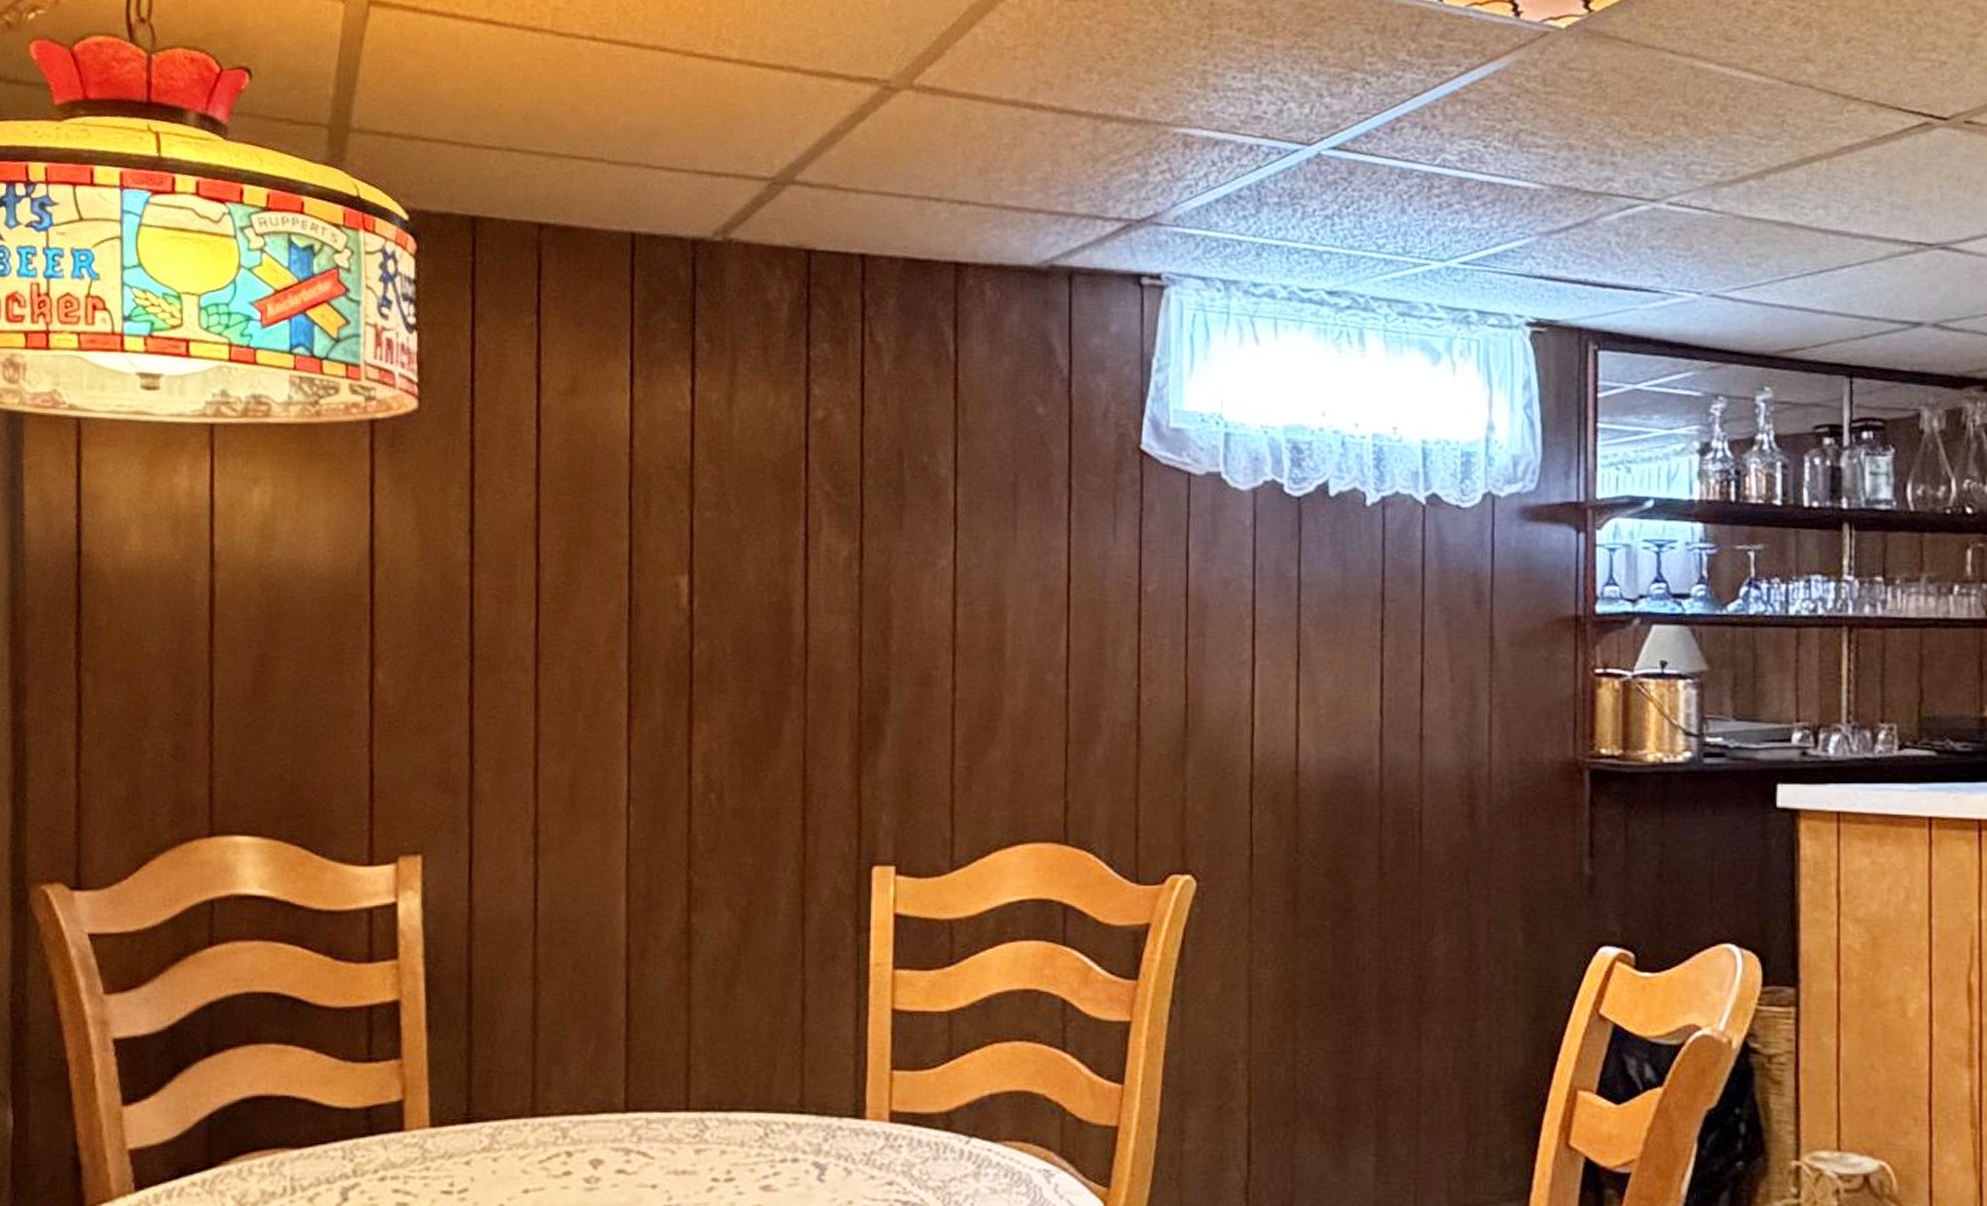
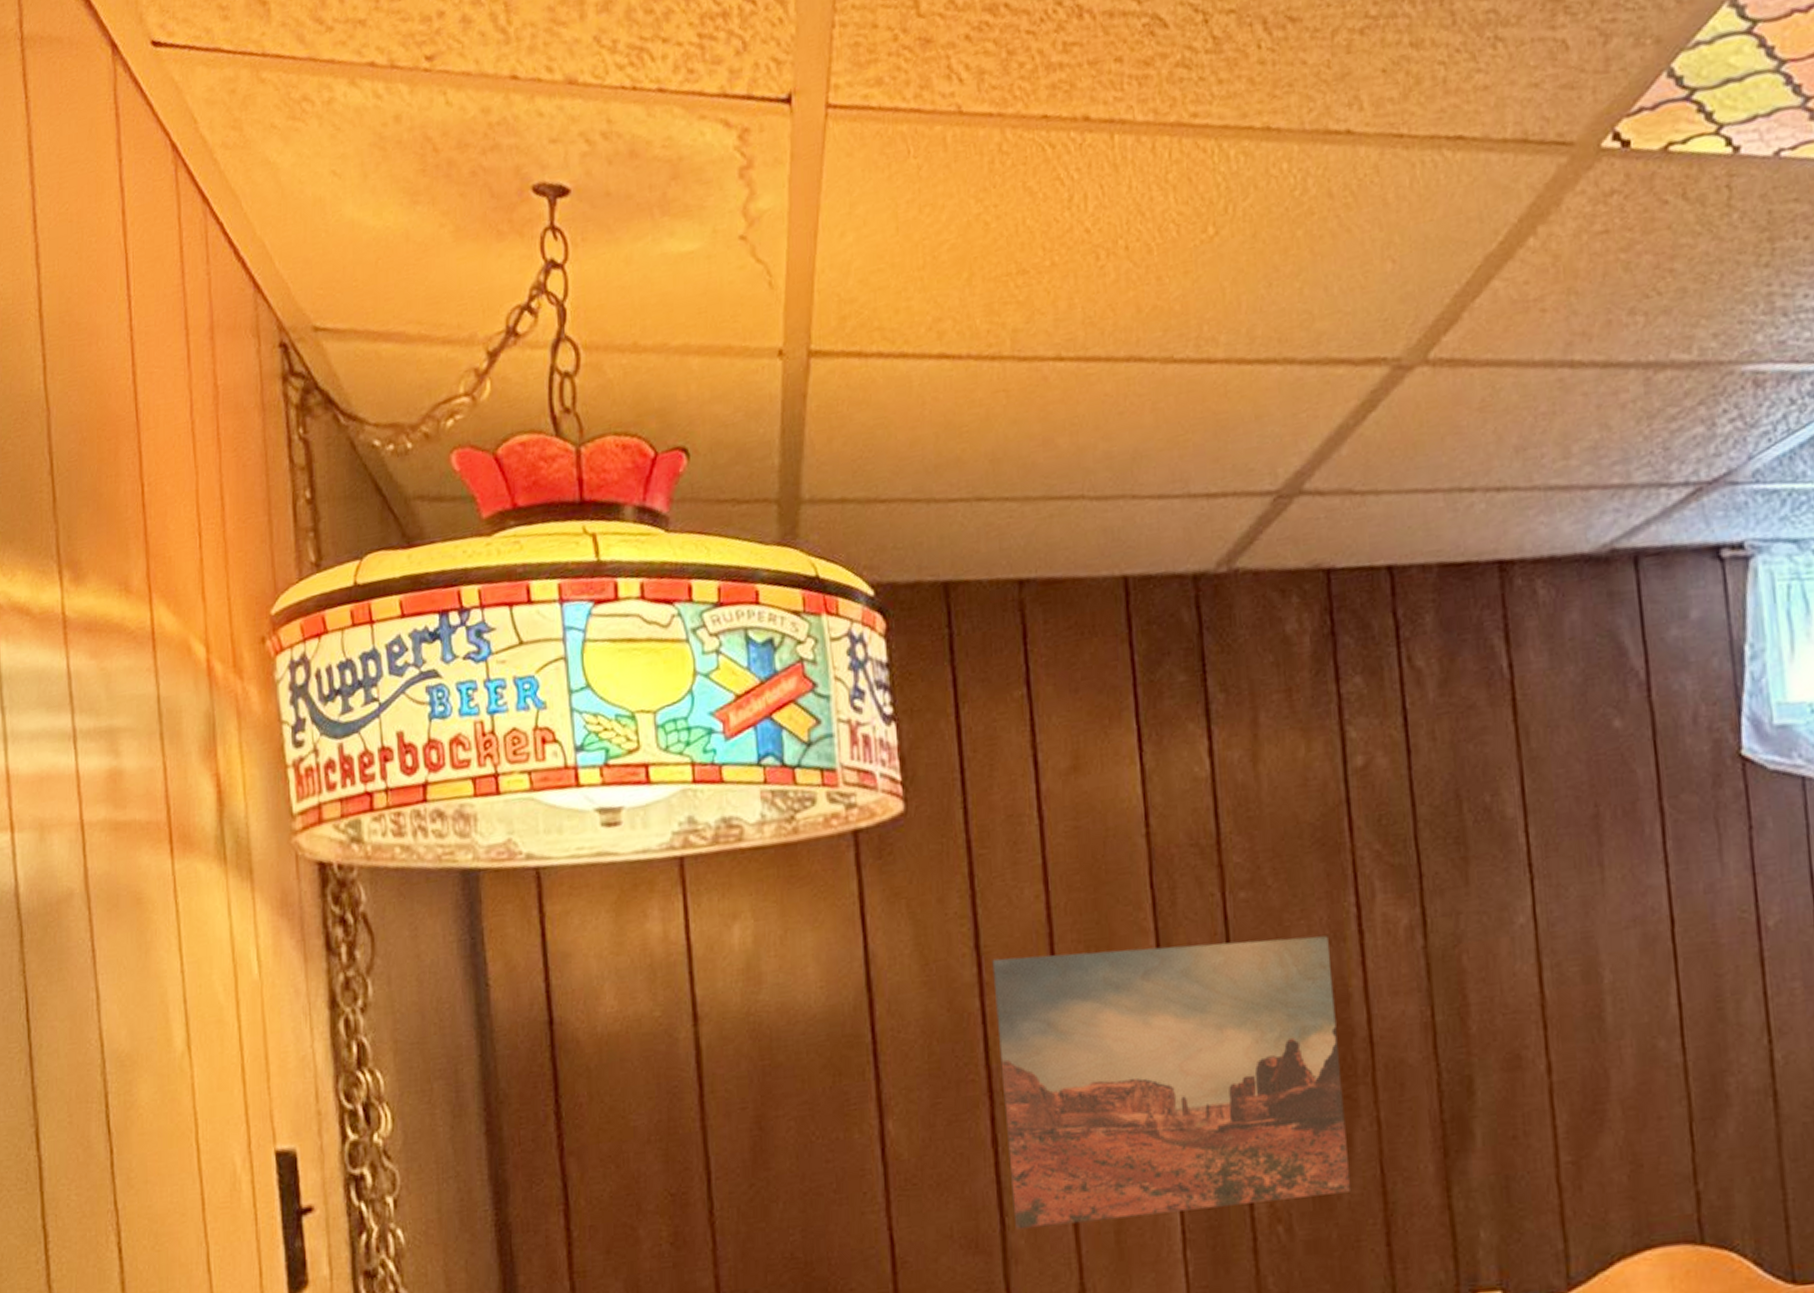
wall art: none [481,544,779,775] -> present [992,935,1352,1230]

